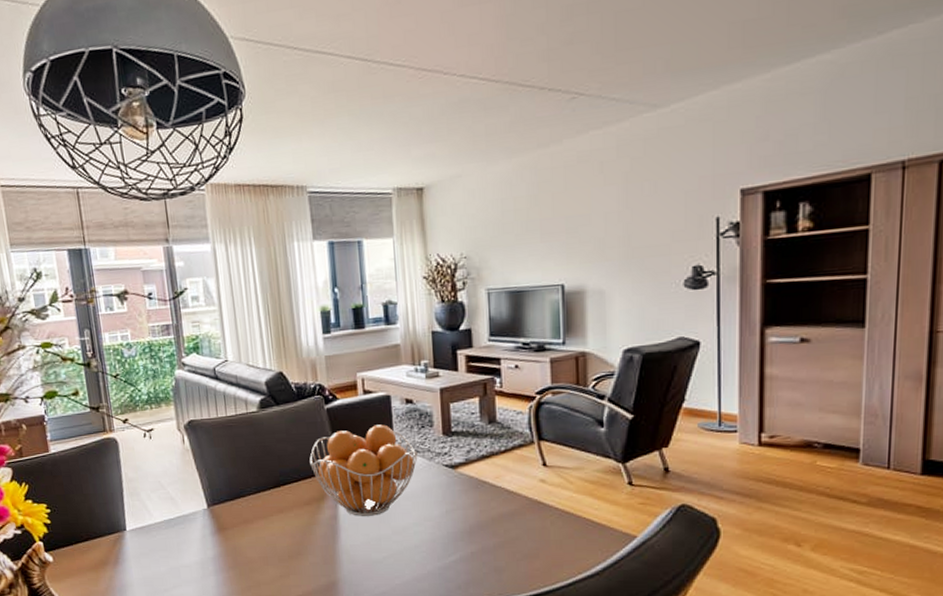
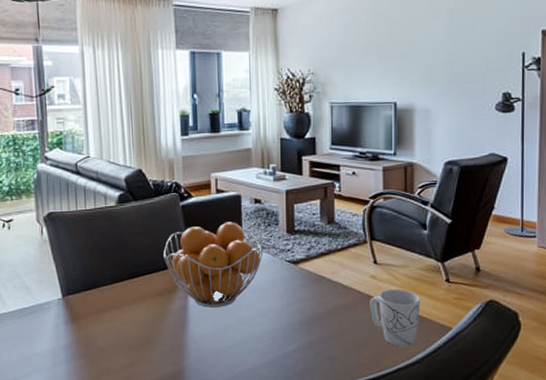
mug: none [539,493,599,558] -> present [369,289,421,347]

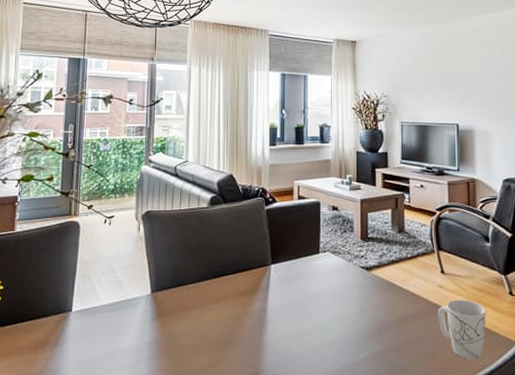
fruit basket: present [163,222,264,307] -> none [247,227,339,310]

